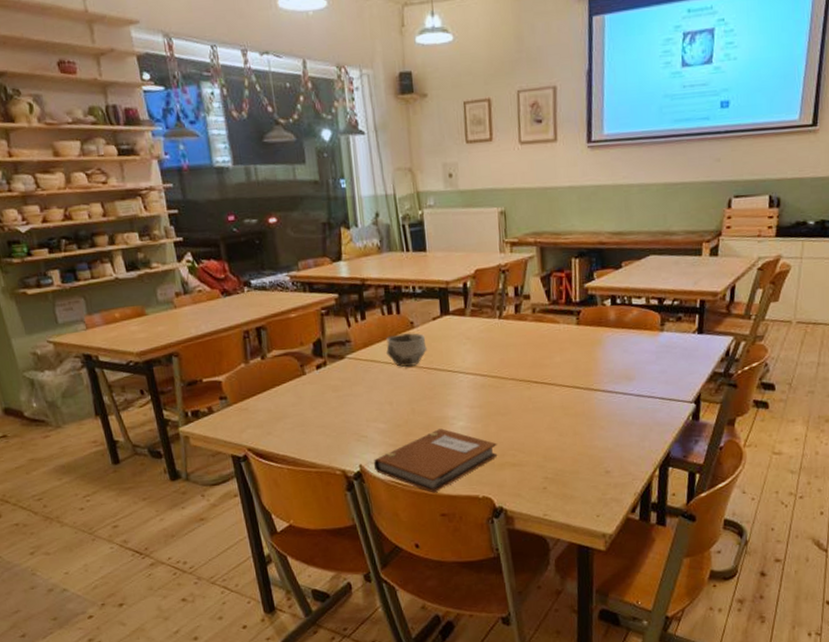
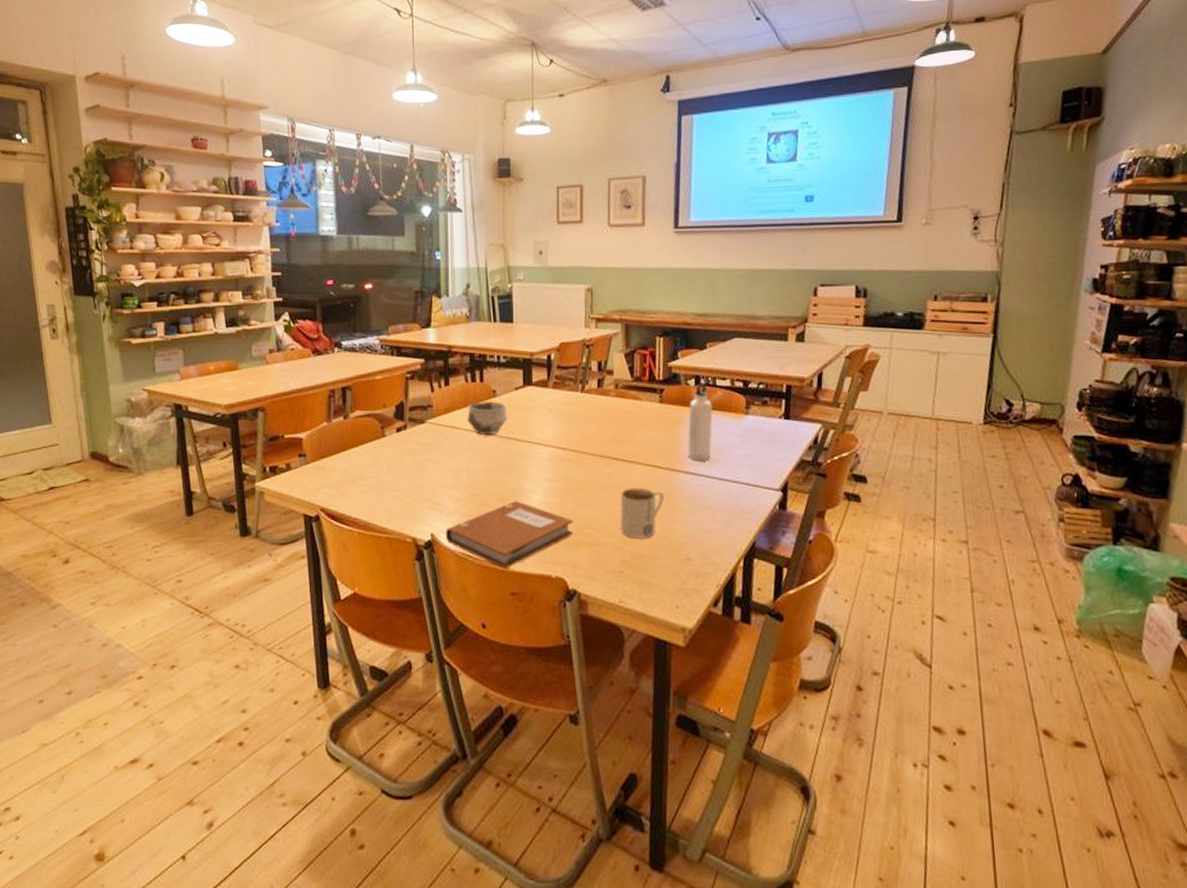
mug: none [541,408,584,456] -> present [620,487,665,539]
water bottle: none [605,302,629,380] -> present [687,383,713,462]

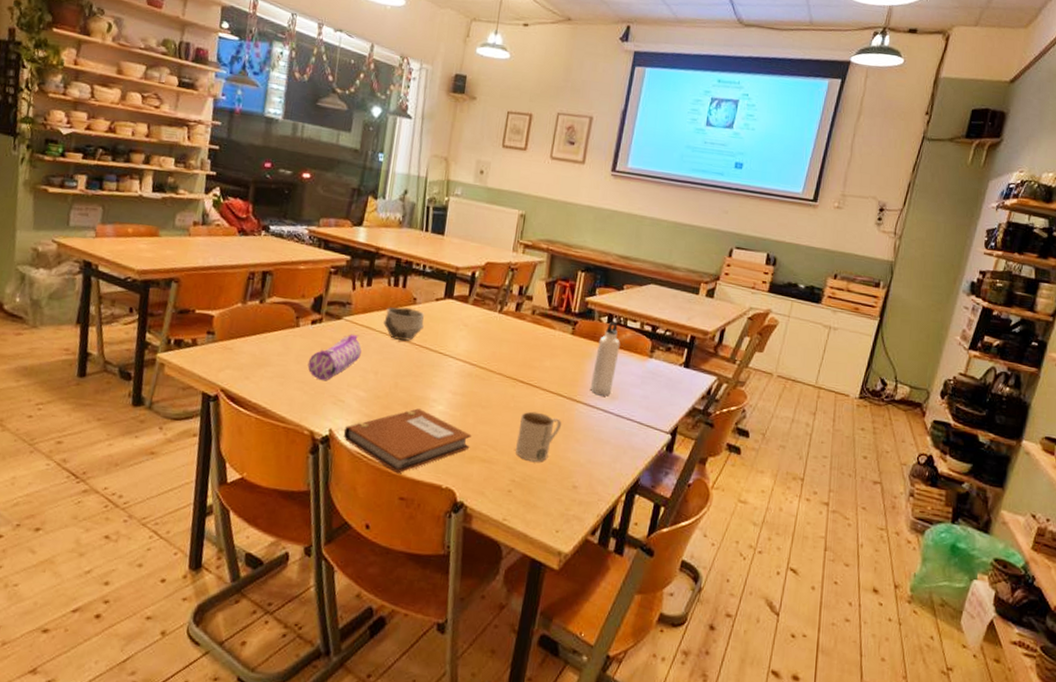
pencil case: none [400,436,450,487] -> present [307,334,362,381]

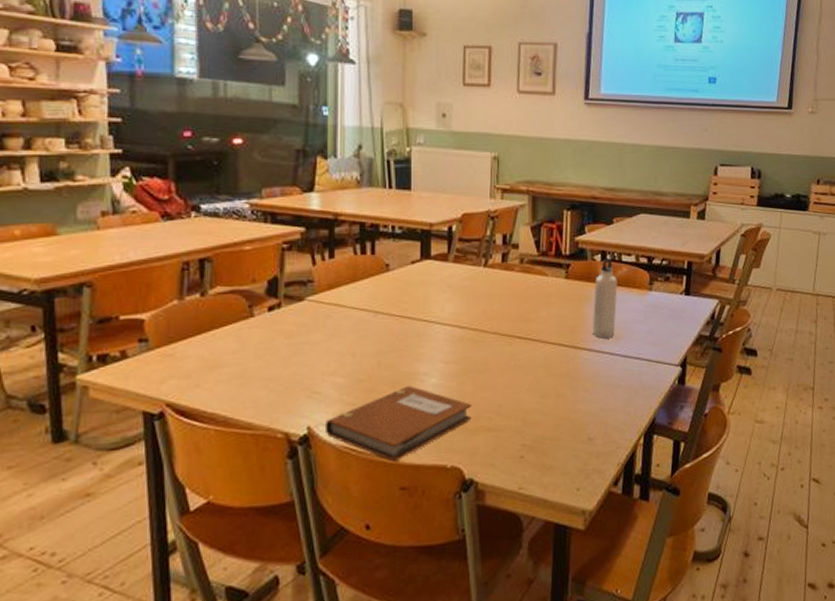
pencil case: present [307,334,362,381] -> none [271,315,333,374]
ceramic bowl: present [383,307,425,341] -> none [355,275,402,313]
mug: present [516,411,562,462] -> none [522,367,568,421]

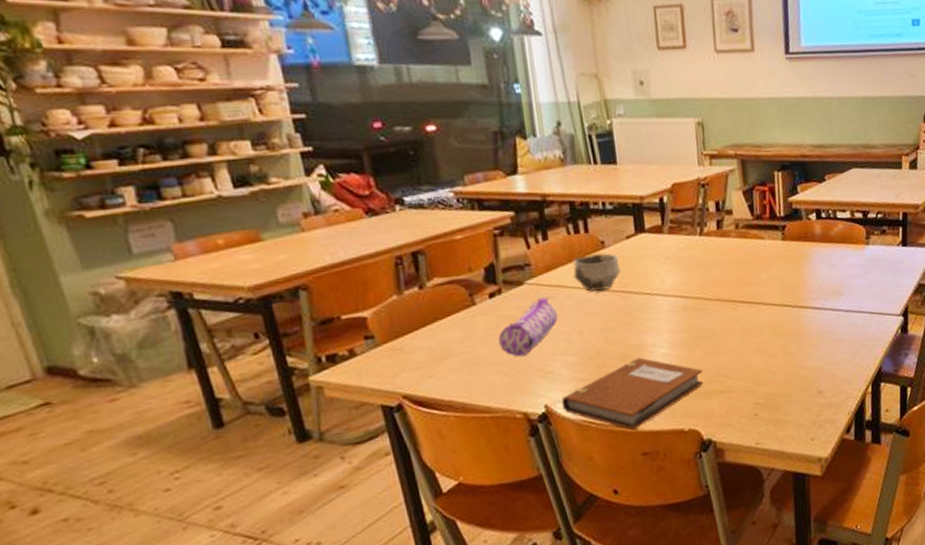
pencil case: none [271,315,333,374] -> present [498,297,558,357]
ceramic bowl: none [355,275,402,313] -> present [573,252,621,292]
water bottle: present [592,258,618,339] -> none [812,216,836,296]

